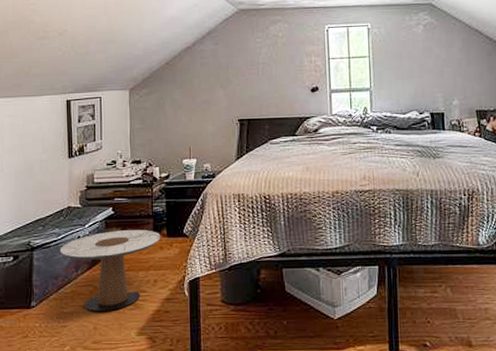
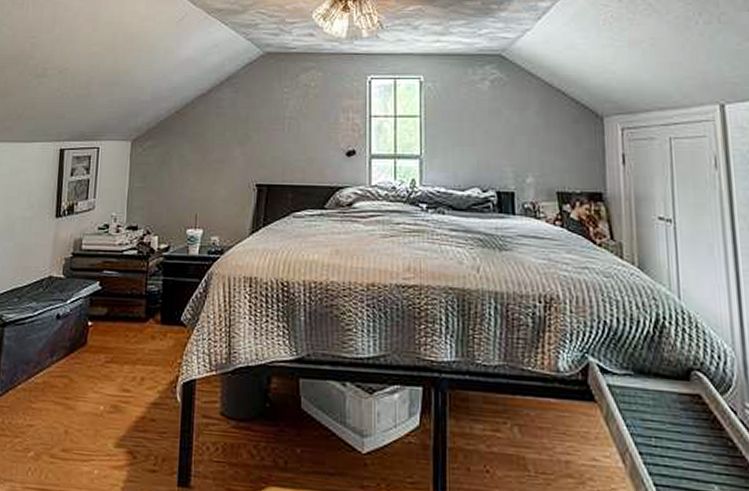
side table: present [60,230,161,312] -> none [35,310,154,412]

